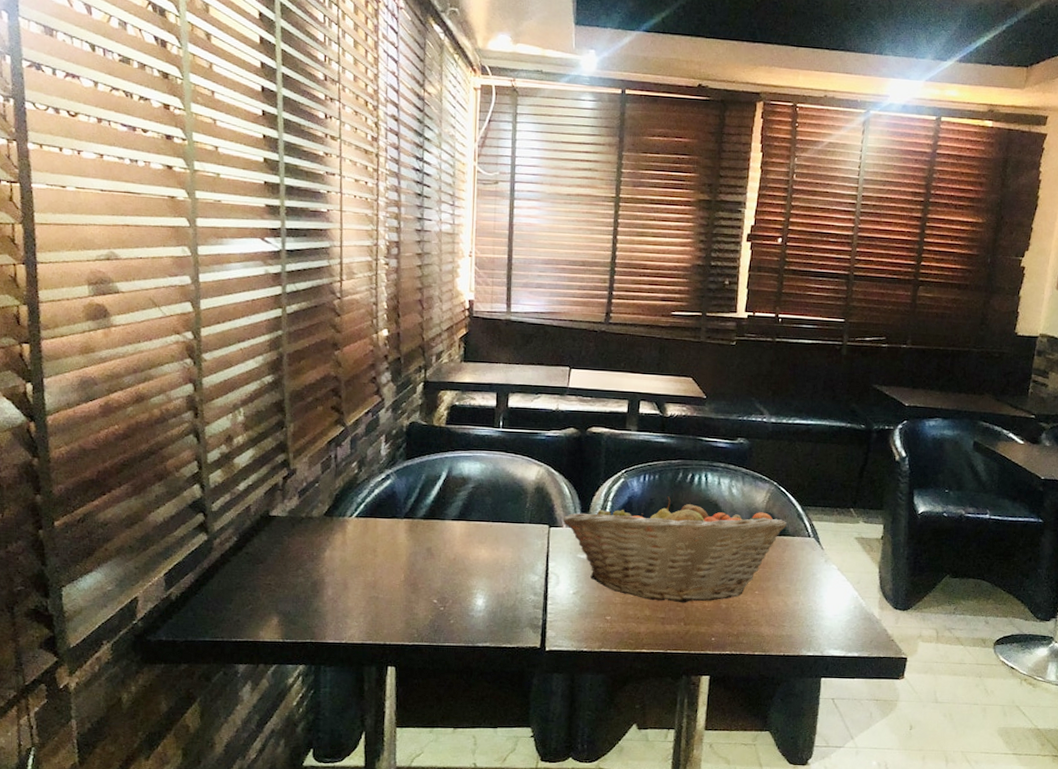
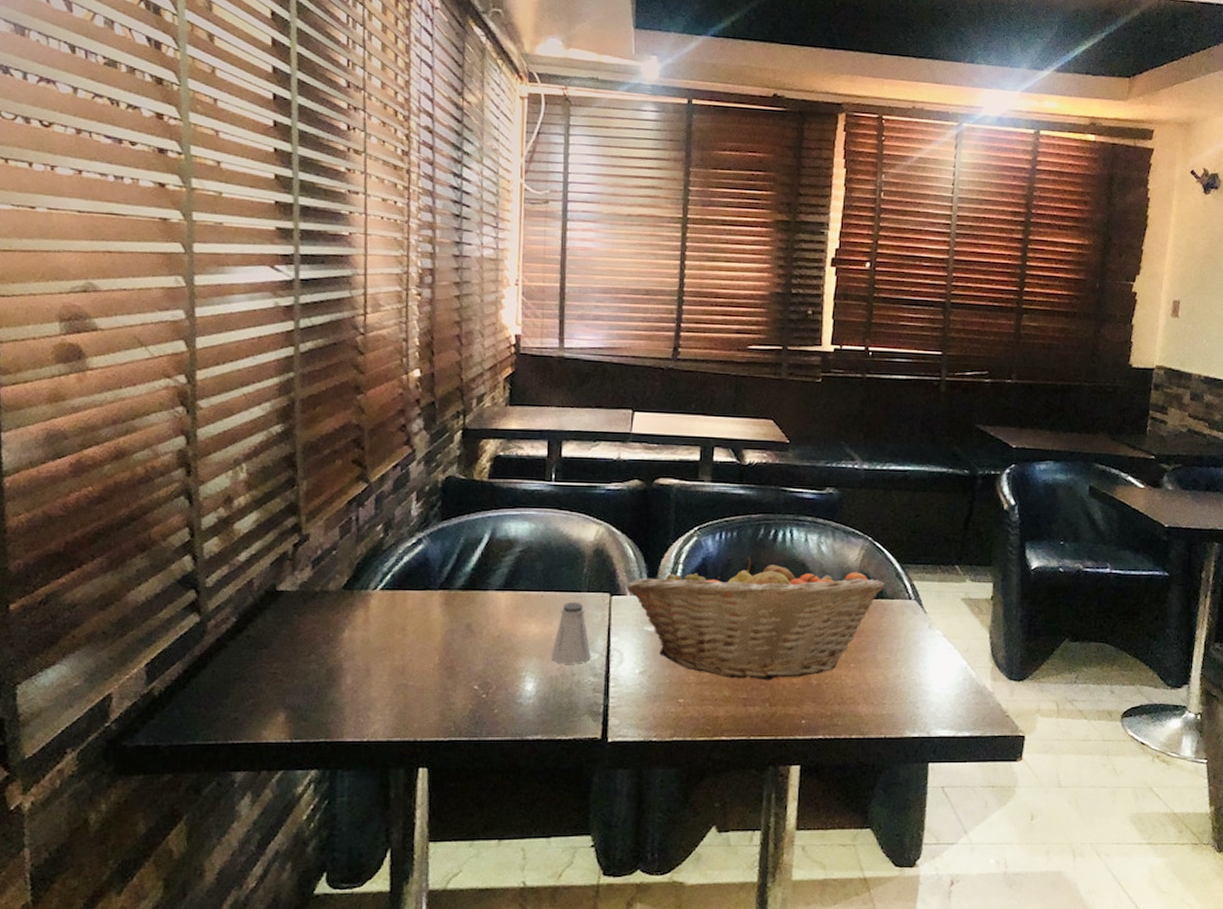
saltshaker: none [499,531,532,584] -> present [551,601,591,664]

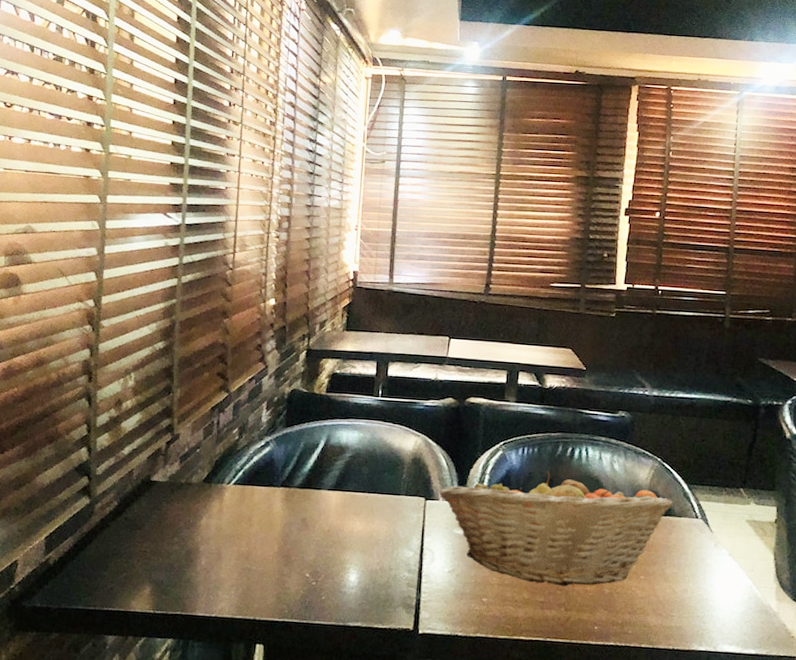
saltshaker: present [551,601,591,664] -> none [373,503,407,560]

